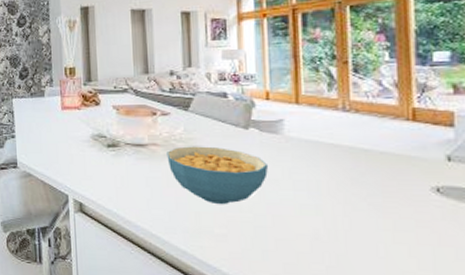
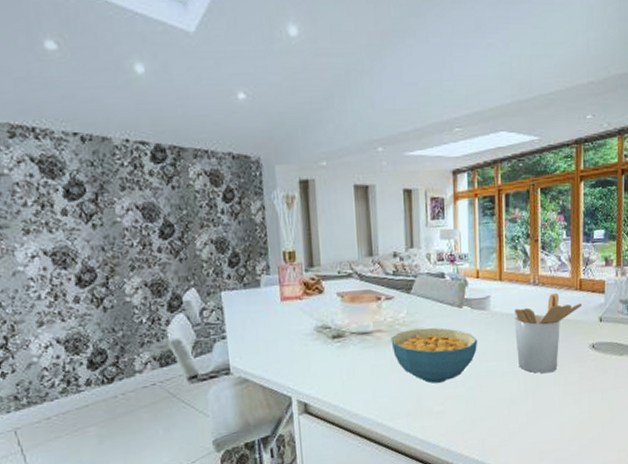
utensil holder: none [316,121,419,214] -> present [514,292,583,374]

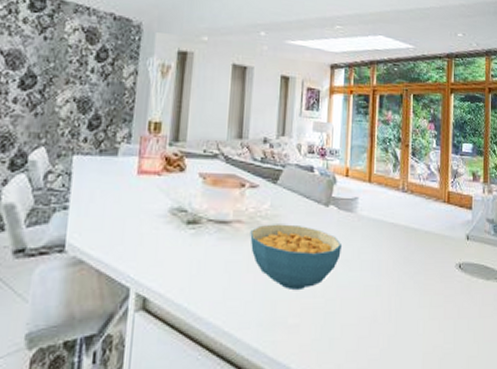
utensil holder: present [514,292,583,374] -> none [380,202,450,292]

